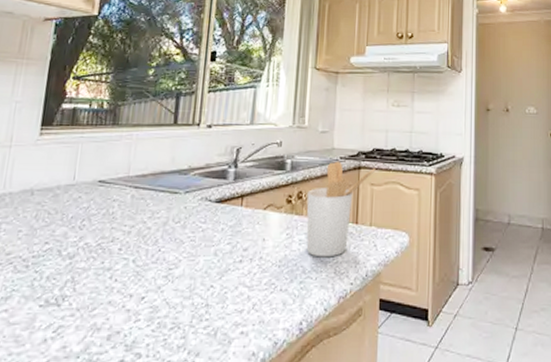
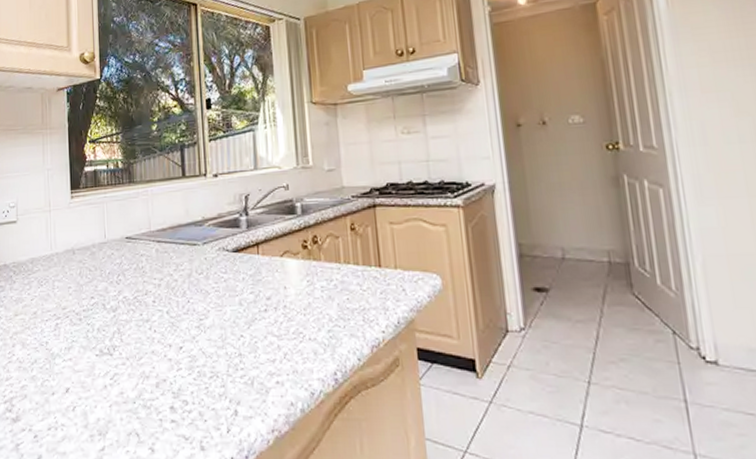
utensil holder: present [306,161,376,258] -> none [322,200,393,304]

